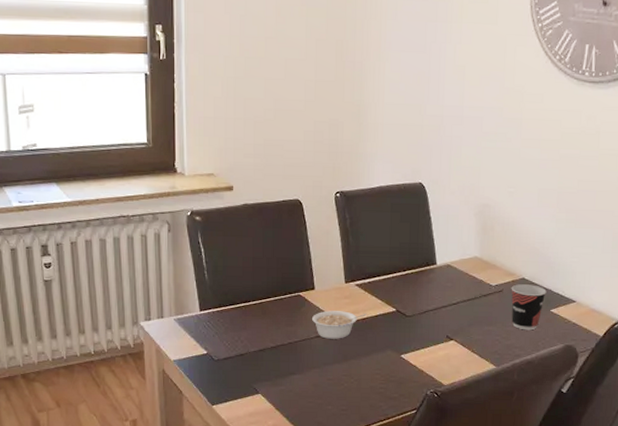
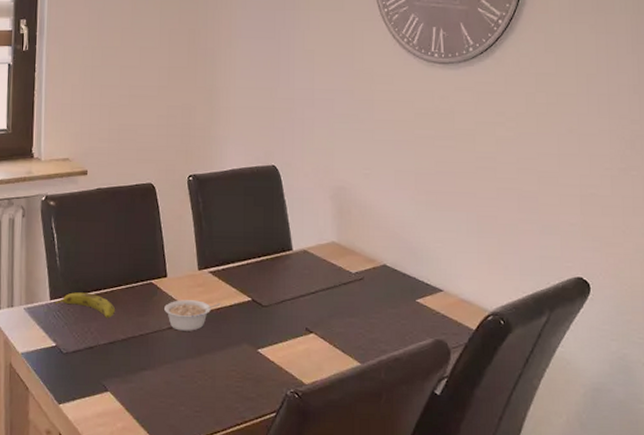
fruit: none [204,304,265,329] -> present [54,292,116,319]
cup: present [511,284,547,331] -> none [372,271,411,323]

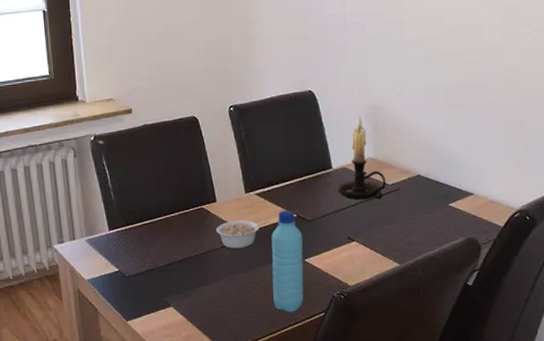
fruit: present [54,292,116,319] -> none [113,221,171,244]
water bottle: none [221,293,257,409] -> present [271,210,304,312]
candle holder: none [298,197,349,288] -> present [338,117,386,199]

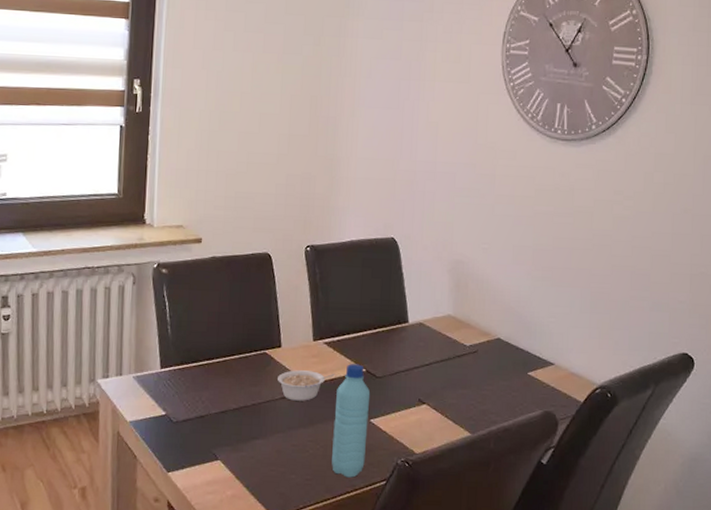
candle holder: present [338,117,386,199] -> none [413,270,464,361]

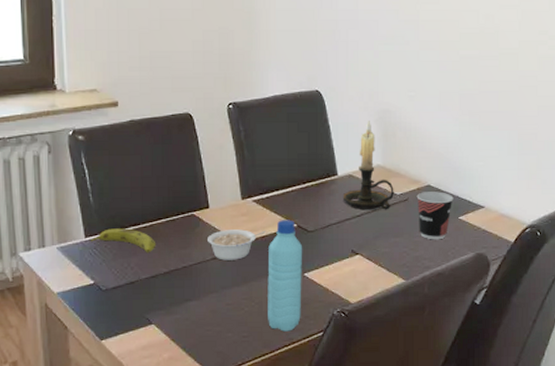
fruit: none [165,361,228,388] -> present [90,228,156,253]
candle holder: none [413,270,464,361] -> present [344,121,394,210]
cup: none [486,345,523,395] -> present [416,191,454,240]

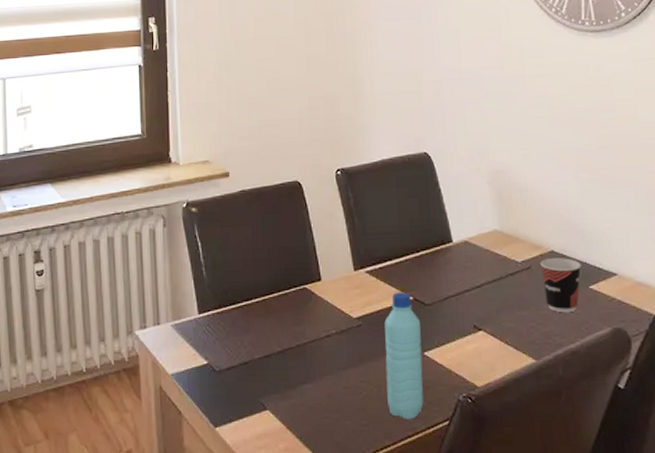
fruit: present [90,228,156,253] -> none [203,303,269,331]
legume: present [208,229,266,260] -> none [321,303,381,338]
candle holder: present [344,121,394,210] -> none [460,182,515,280]

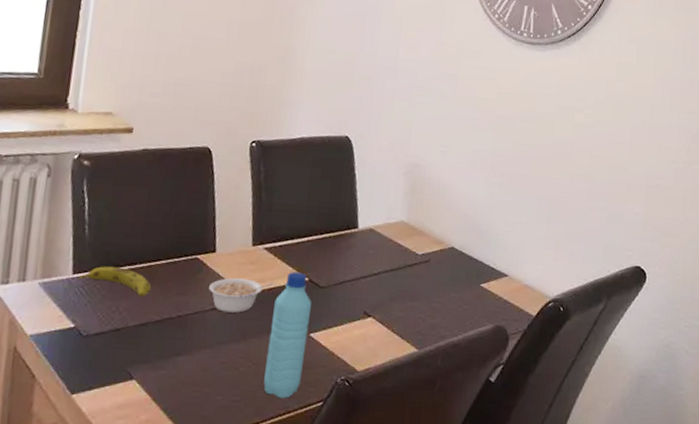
fruit: none [203,303,269,331] -> present [77,266,152,298]
legume: none [321,303,381,338] -> present [209,278,274,313]
cup: present [540,258,581,313] -> none [437,254,477,308]

